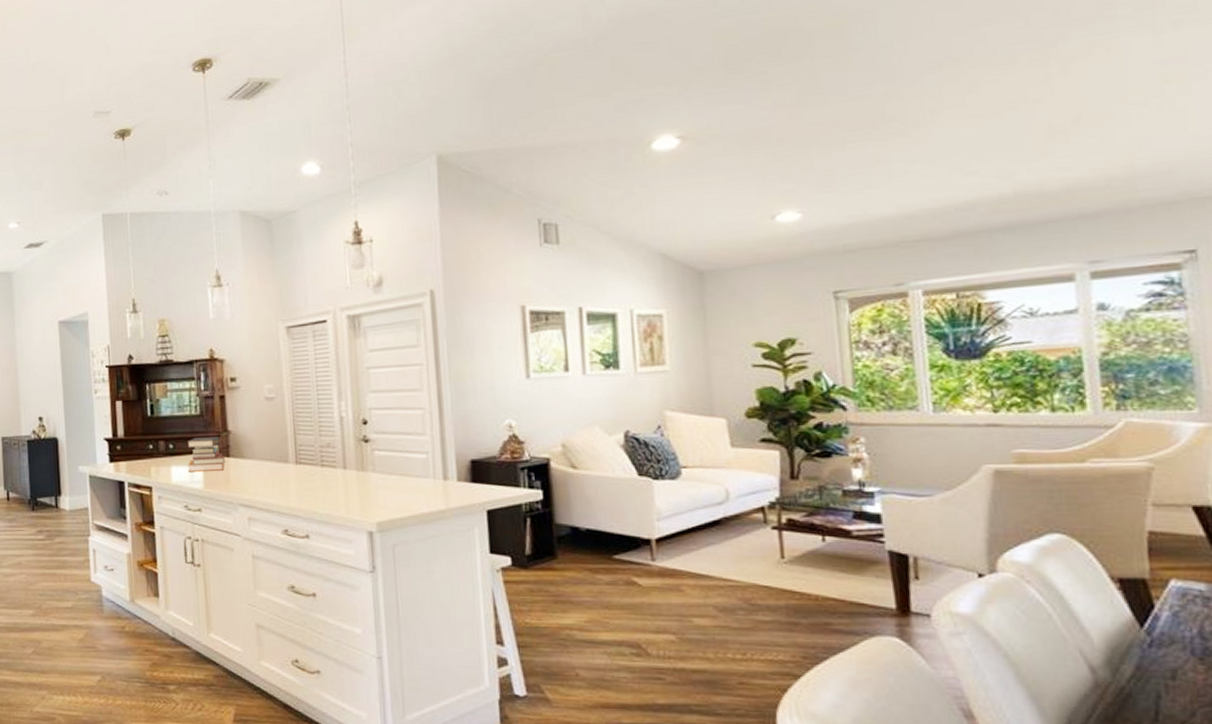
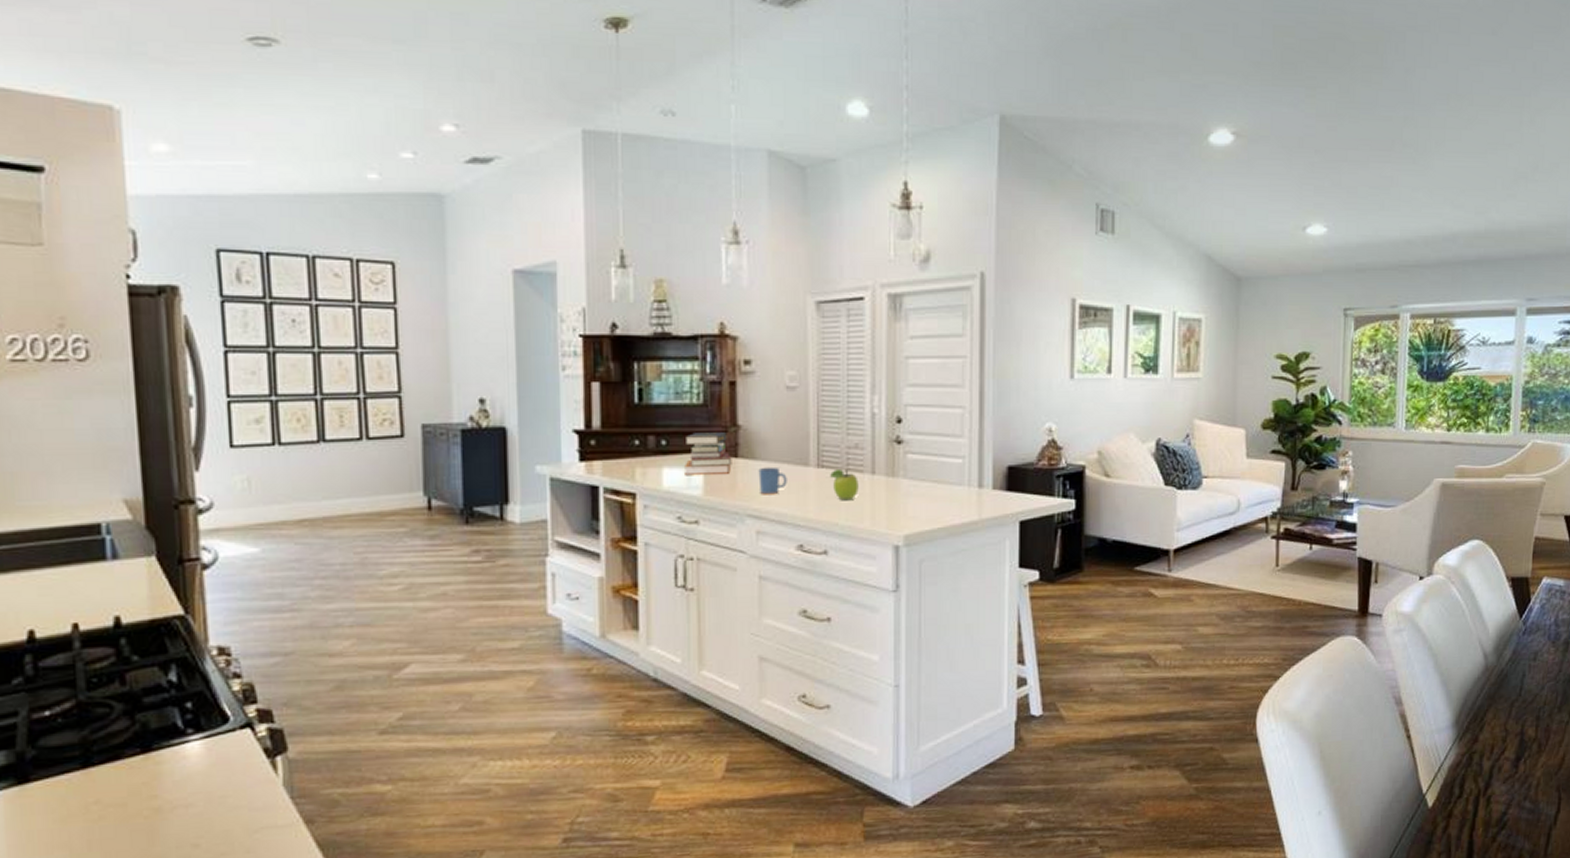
mug: none [247,464,271,488] -> present [758,467,787,495]
fruit: none [307,464,333,491] -> present [830,468,859,500]

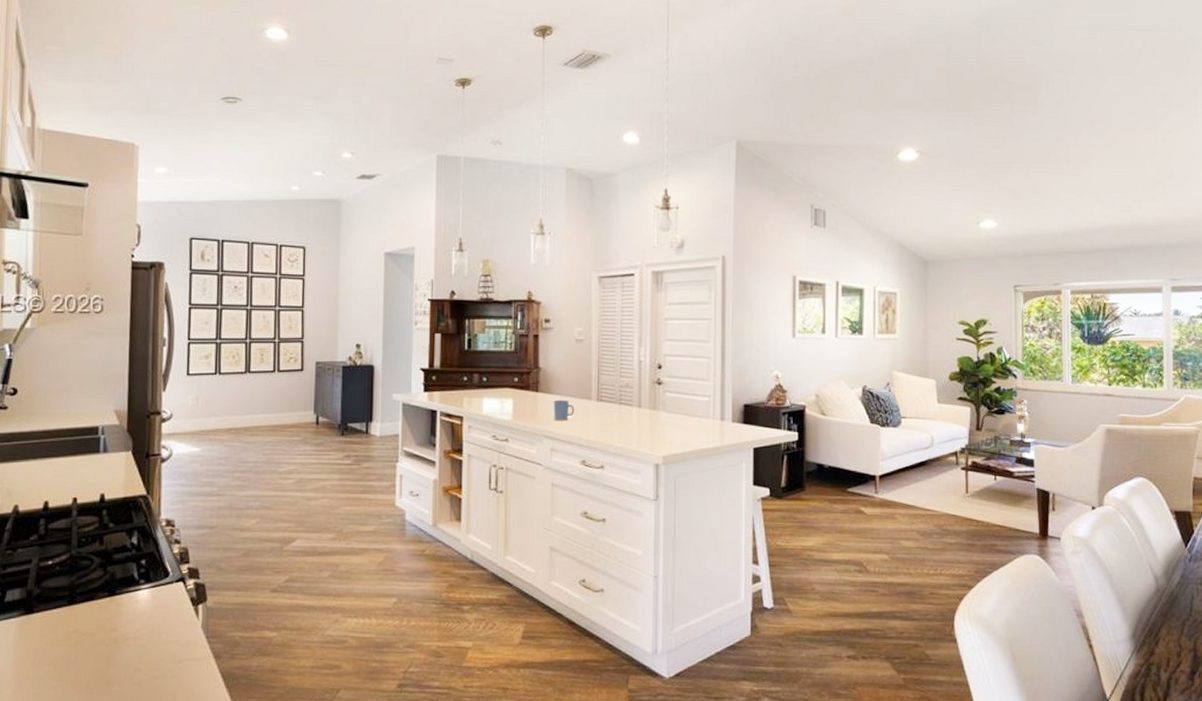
books: present [685,432,732,475] -> none [499,372,534,404]
fruit: present [830,468,859,500] -> none [607,402,628,426]

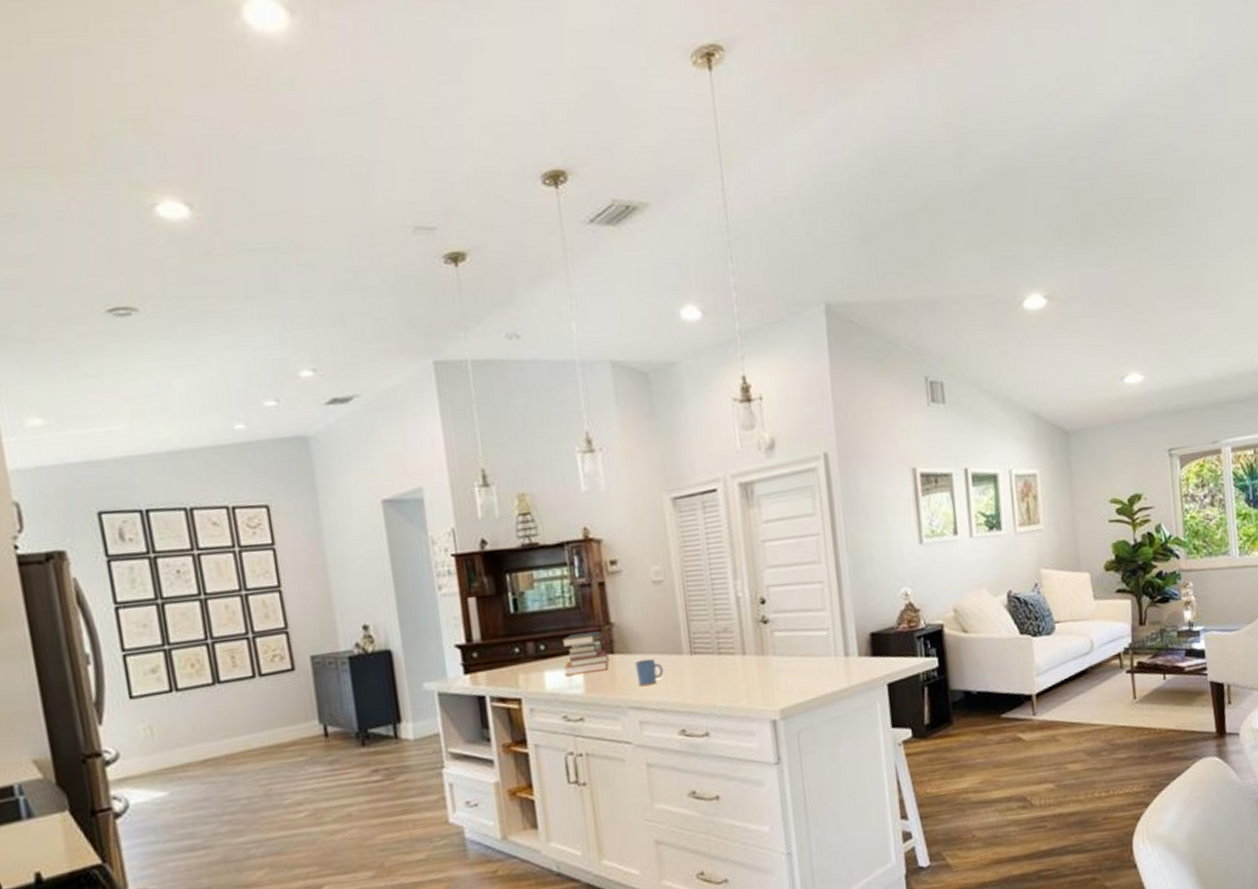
books: none [499,372,534,404] -> present [563,631,610,676]

